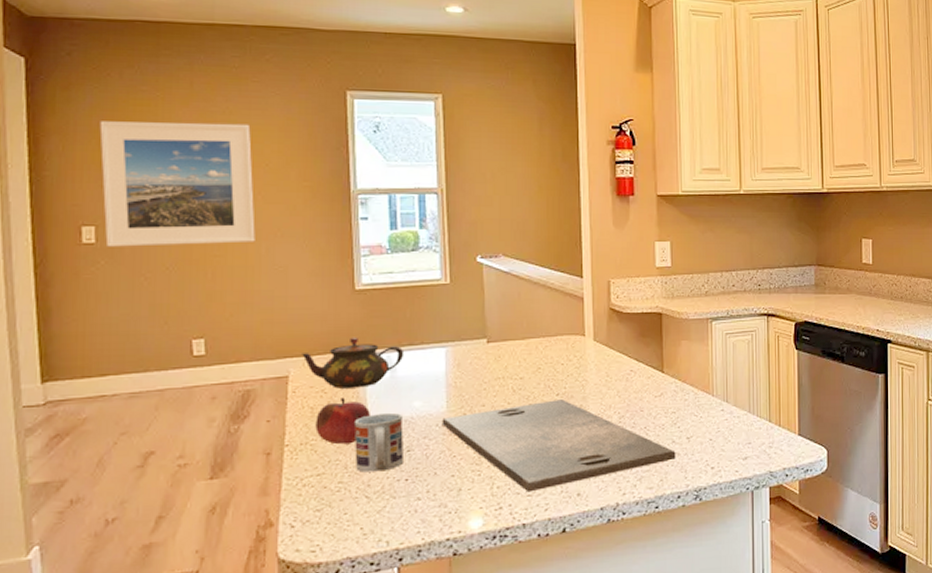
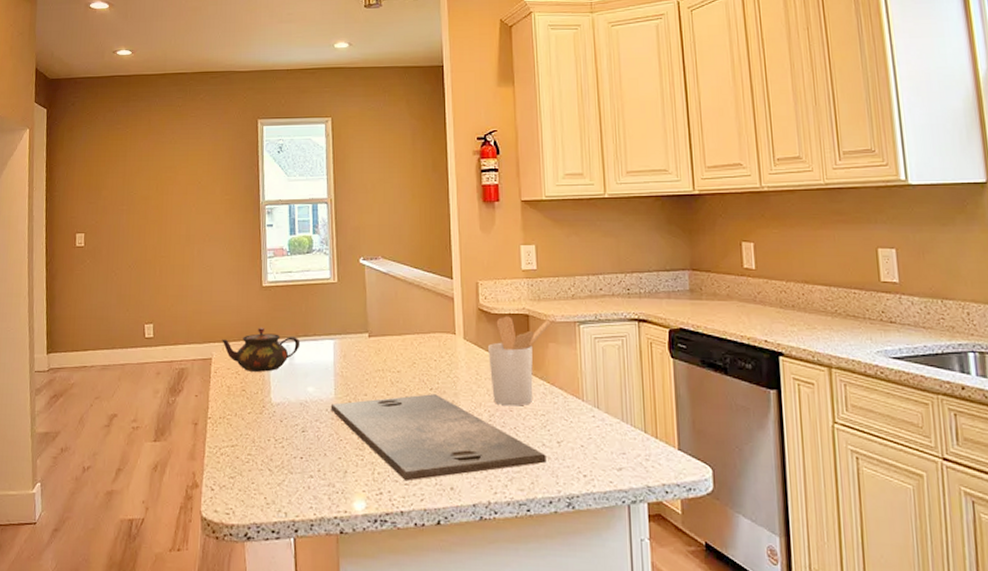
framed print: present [99,121,255,247] -> none [90,150,190,249]
fruit: present [315,397,372,445] -> none [231,379,274,421]
cup: present [353,412,404,473] -> none [260,395,300,448]
utensil holder: none [620,315,684,406] -> present [488,316,551,406]

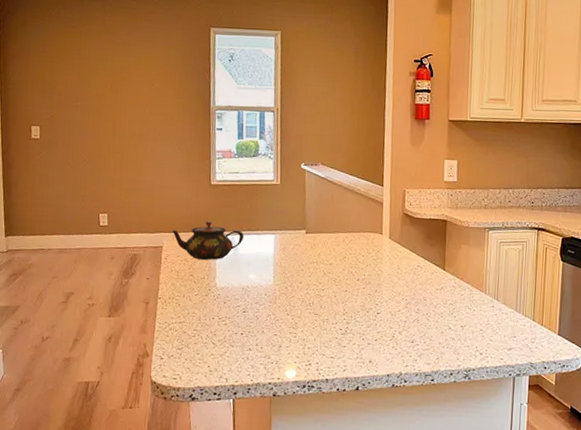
cutting board: present [330,394,546,481] -> none [269,284,451,355]
utensil holder: present [488,316,551,406] -> none [409,221,465,297]

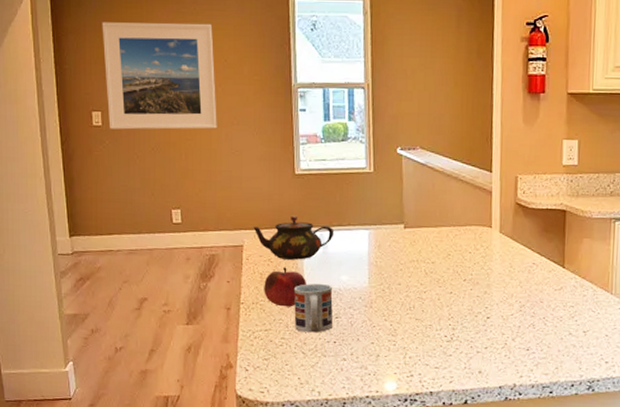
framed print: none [44,49,144,144] -> present [102,22,217,130]
fruit: none [179,266,219,302] -> present [264,267,307,307]
cup: none [206,281,242,325] -> present [293,283,333,333]

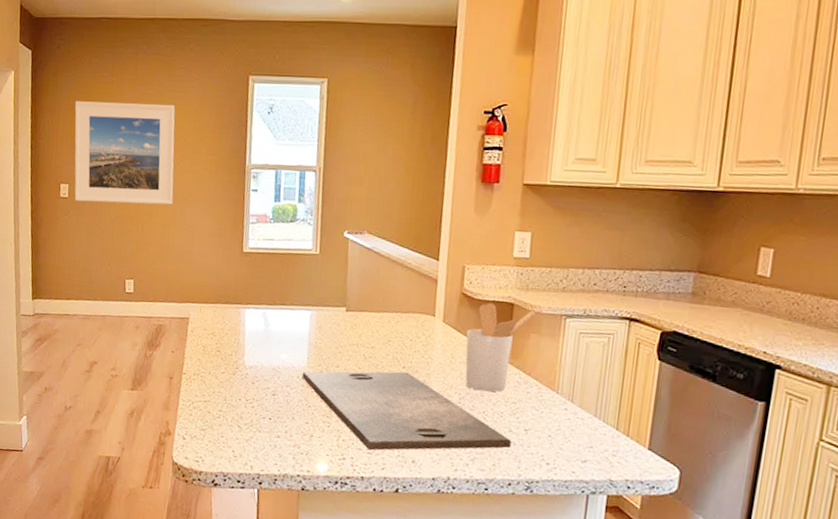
teapot: present [253,215,335,260] -> none [200,292,277,336]
fruit: present [264,267,307,307] -> none [205,341,248,381]
cup: present [293,283,333,333] -> none [232,359,272,408]
cutting board: none [364,284,572,365] -> present [302,371,512,451]
utensil holder: none [523,211,587,298] -> present [465,303,536,393]

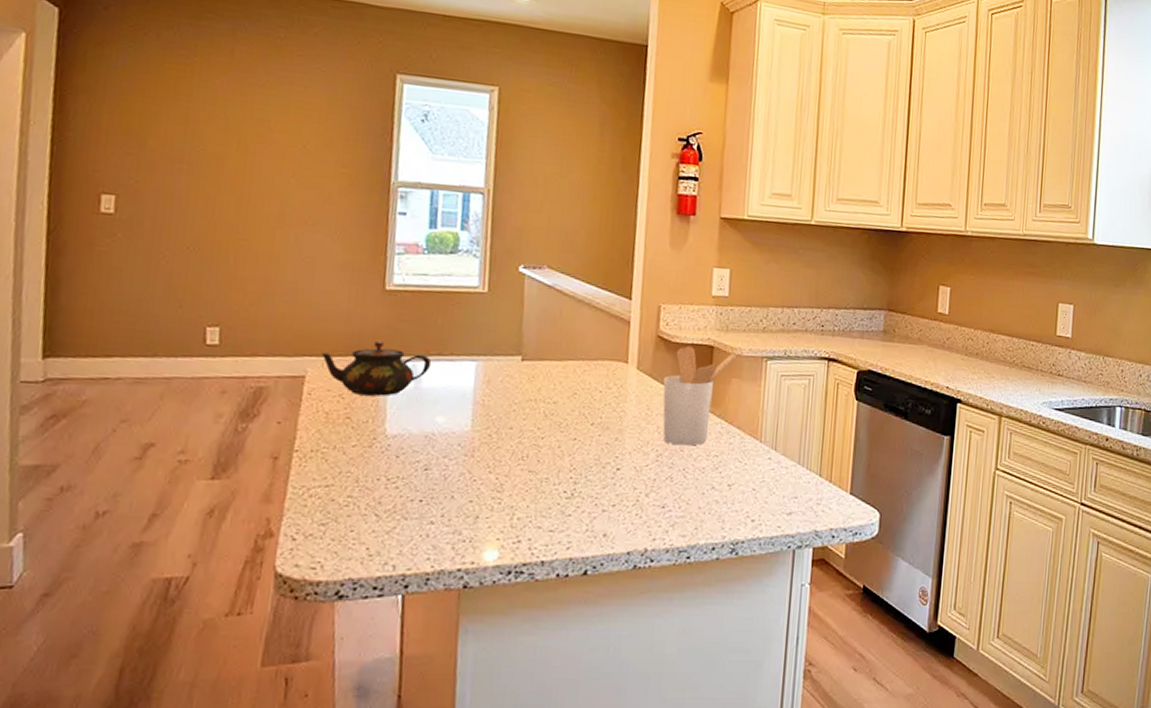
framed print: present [74,101,175,205] -> none [125,83,291,228]
teapot: none [200,292,277,336] -> present [321,340,432,396]
cutting board: present [302,371,512,451] -> none [464,429,715,528]

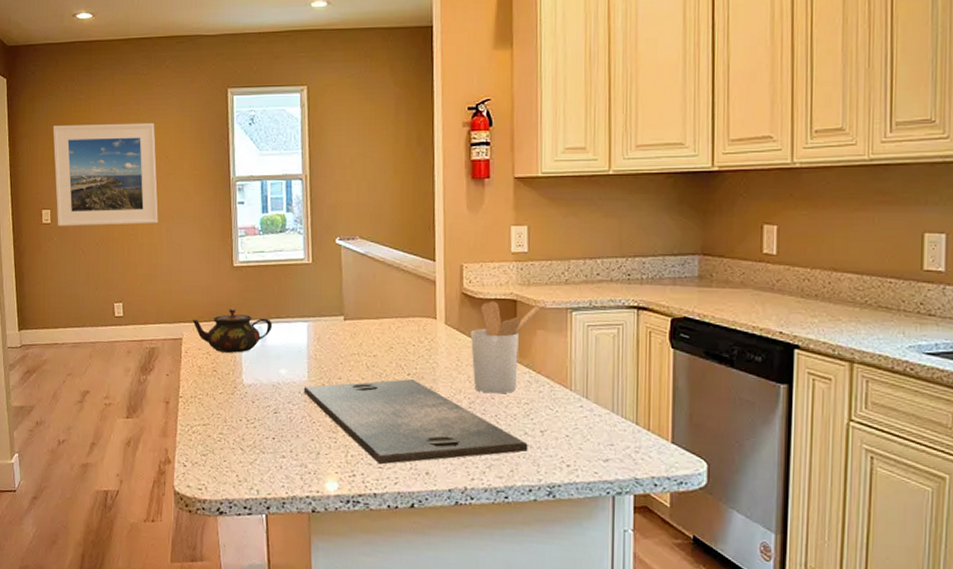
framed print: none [125,83,291,228] -> present [53,122,158,226]
cutting board: none [464,429,715,528] -> present [303,379,528,465]

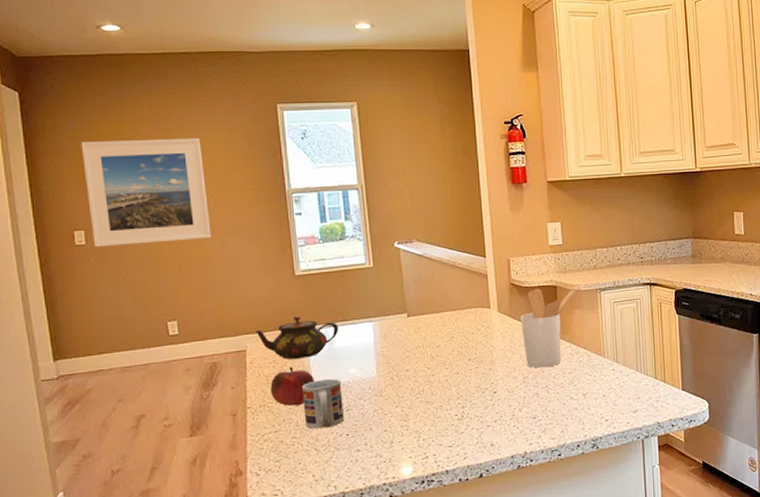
fruit: none [202,360,246,402] -> present [270,367,315,407]
cup: none [231,377,272,429] -> present [301,378,344,429]
cutting board: present [303,379,528,465] -> none [373,364,574,444]

